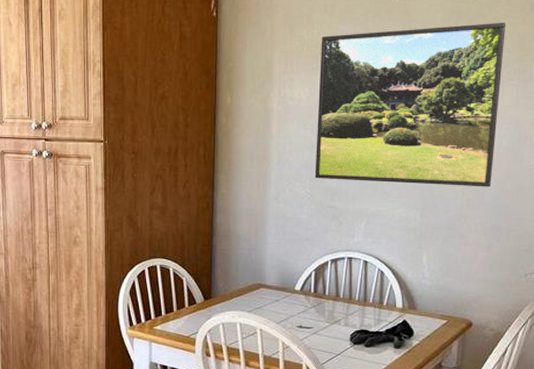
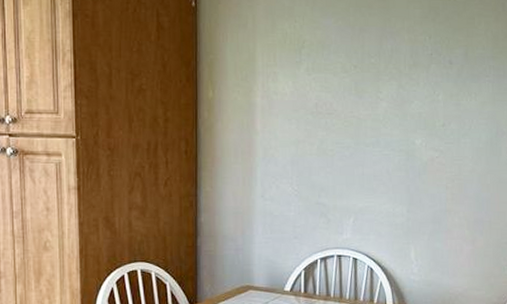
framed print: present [314,22,506,187] -> none [301,20,481,182]

